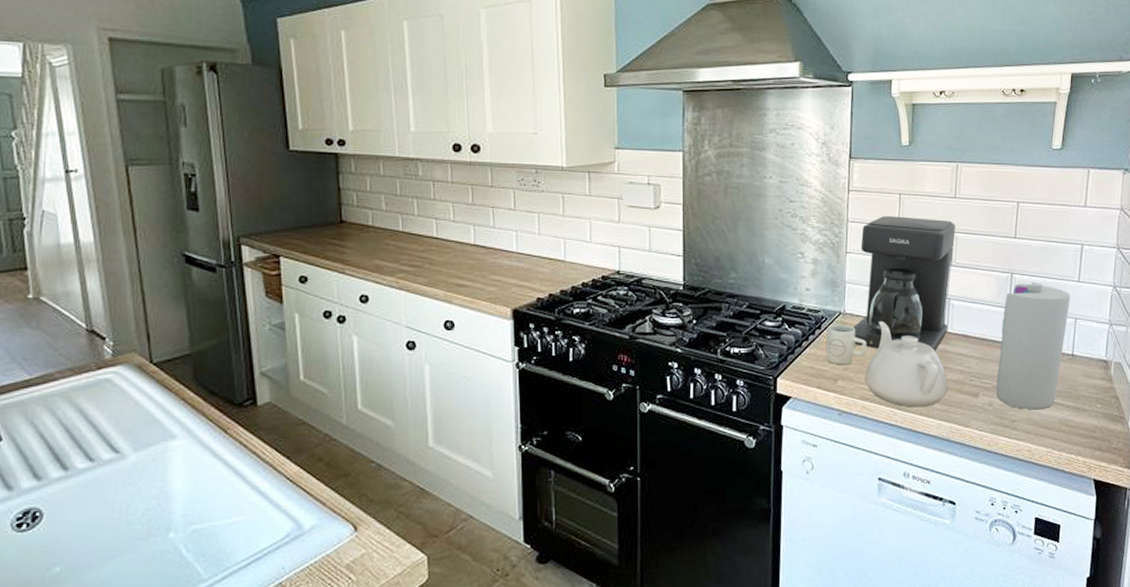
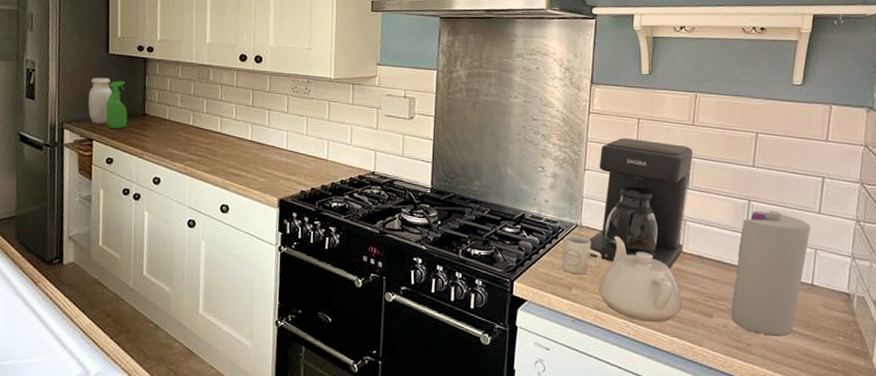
jar: none [268,179,299,236] -> present [88,77,113,124]
spray bottle: none [292,183,322,242] -> present [105,80,128,130]

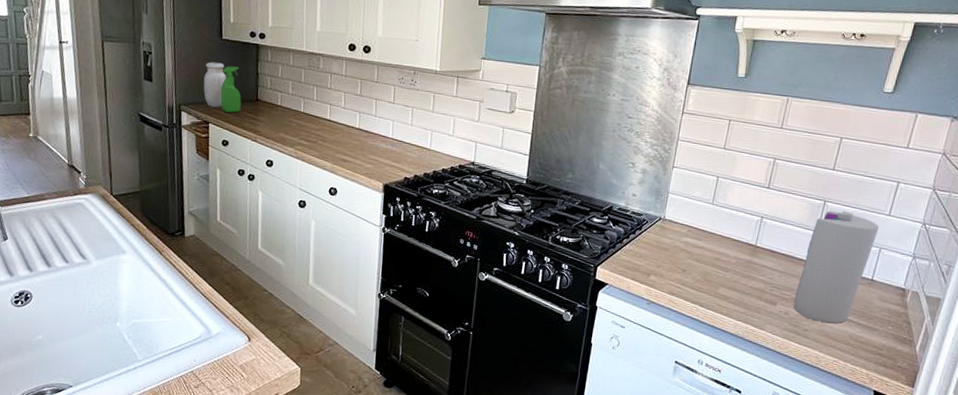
mug: present [562,235,602,275] -> none [643,227,681,263]
coffee maker: present [589,138,693,269] -> none [669,138,778,261]
teapot: present [599,235,682,322] -> none [674,229,750,308]

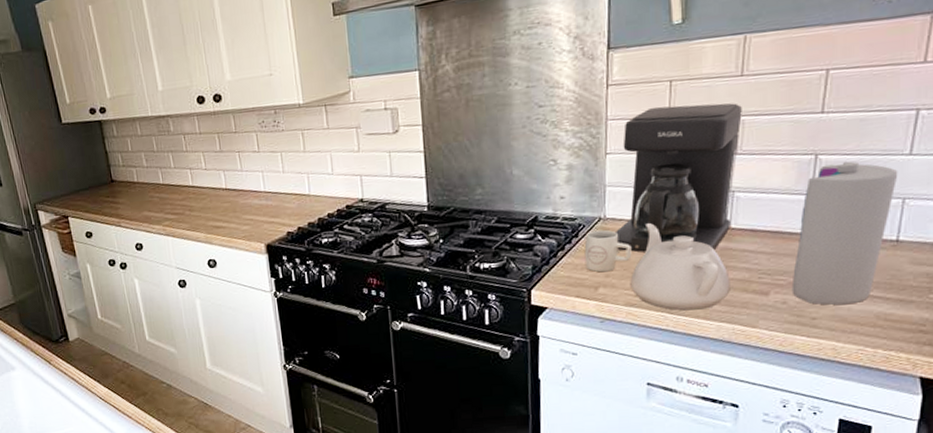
jar: present [203,62,227,108] -> none [51,149,78,200]
spray bottle: present [220,66,242,113] -> none [69,150,98,203]
mug: none [643,227,681,263] -> present [584,229,632,272]
coffee maker: none [669,138,778,261] -> present [616,103,742,252]
teapot: none [674,229,750,308] -> present [630,222,730,311]

